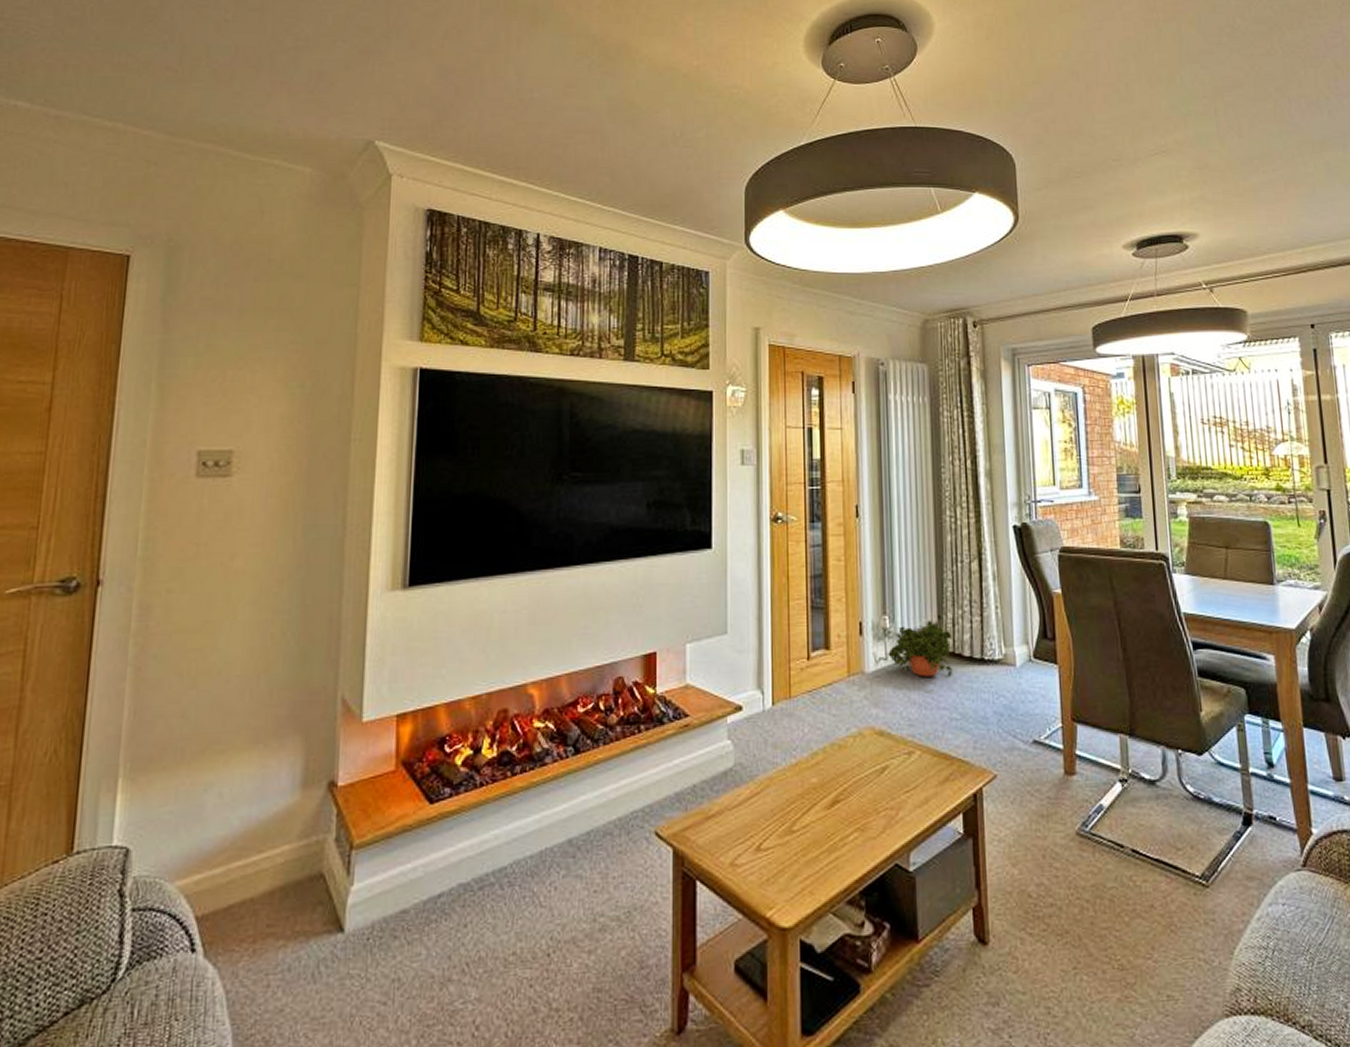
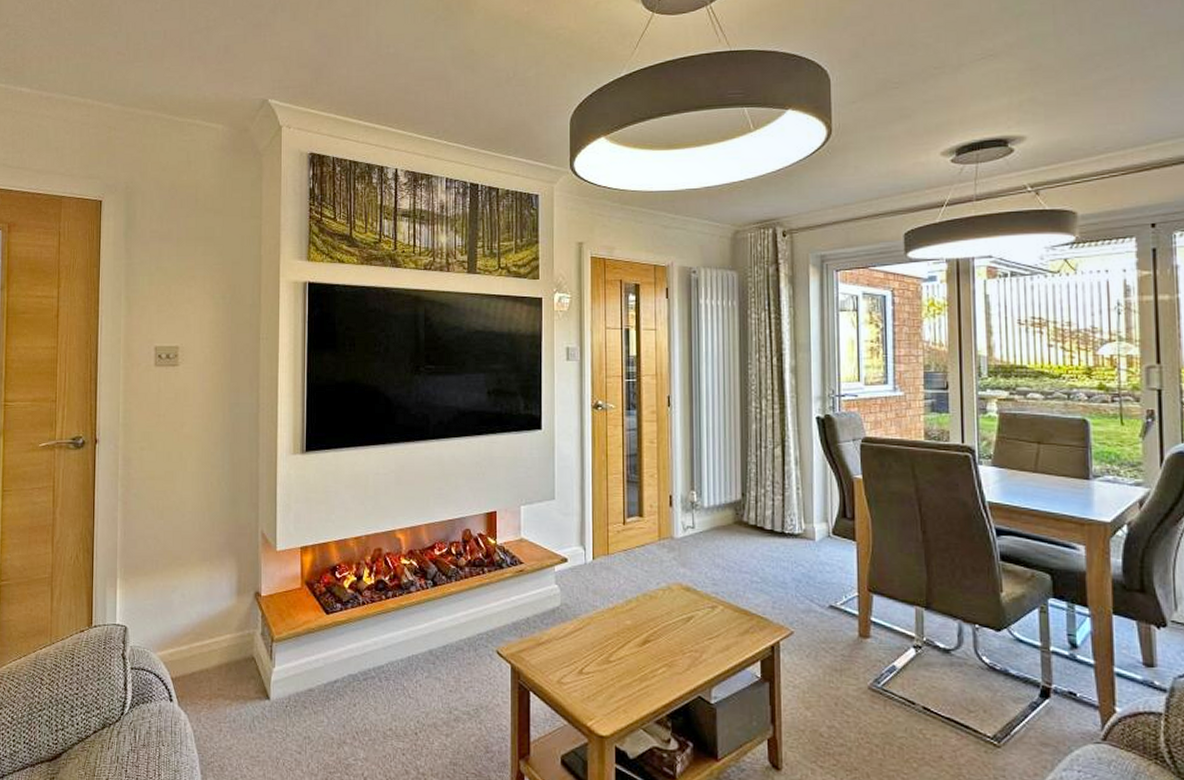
potted plant: present [888,620,953,677] -> none [695,497,756,545]

